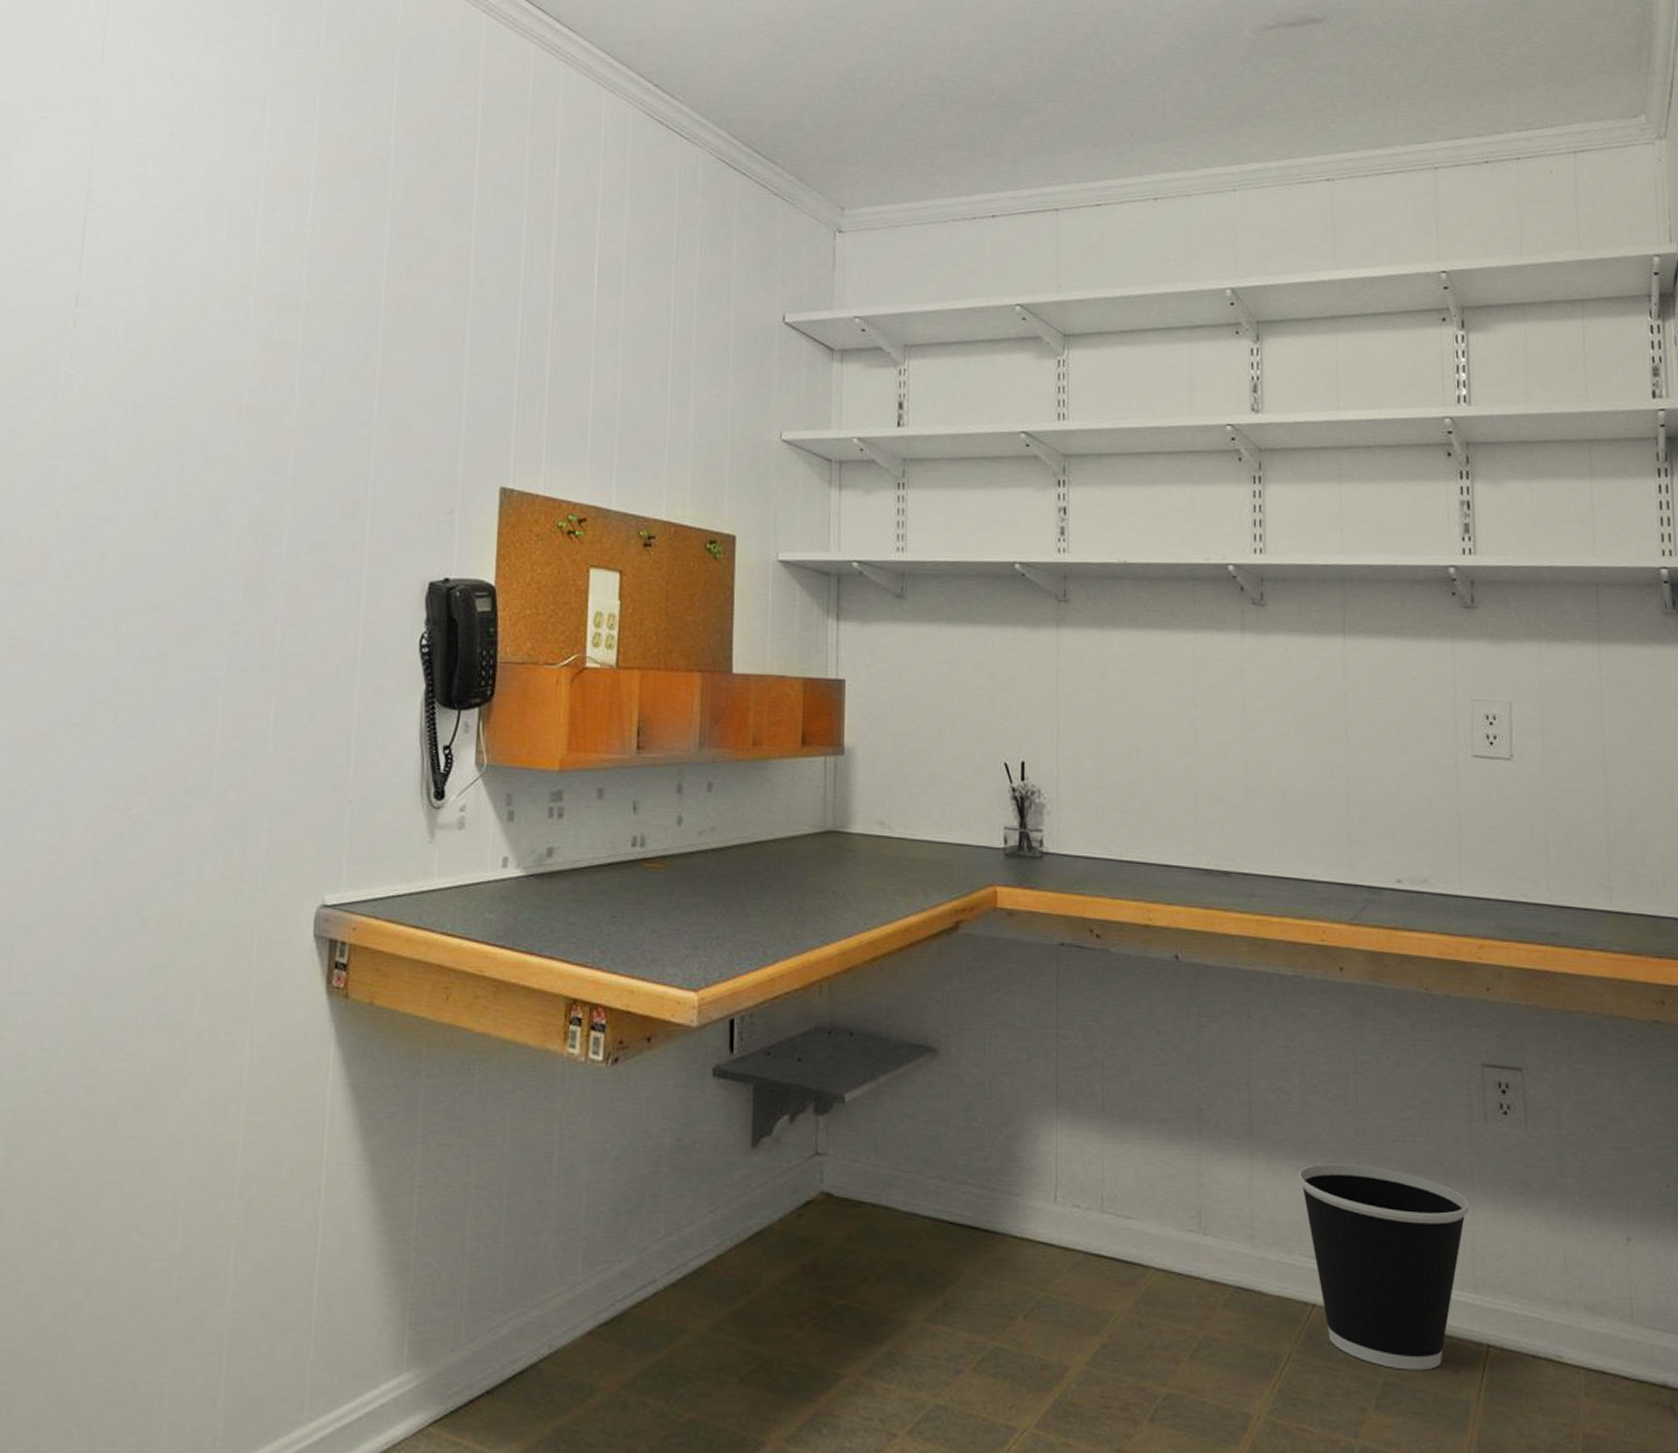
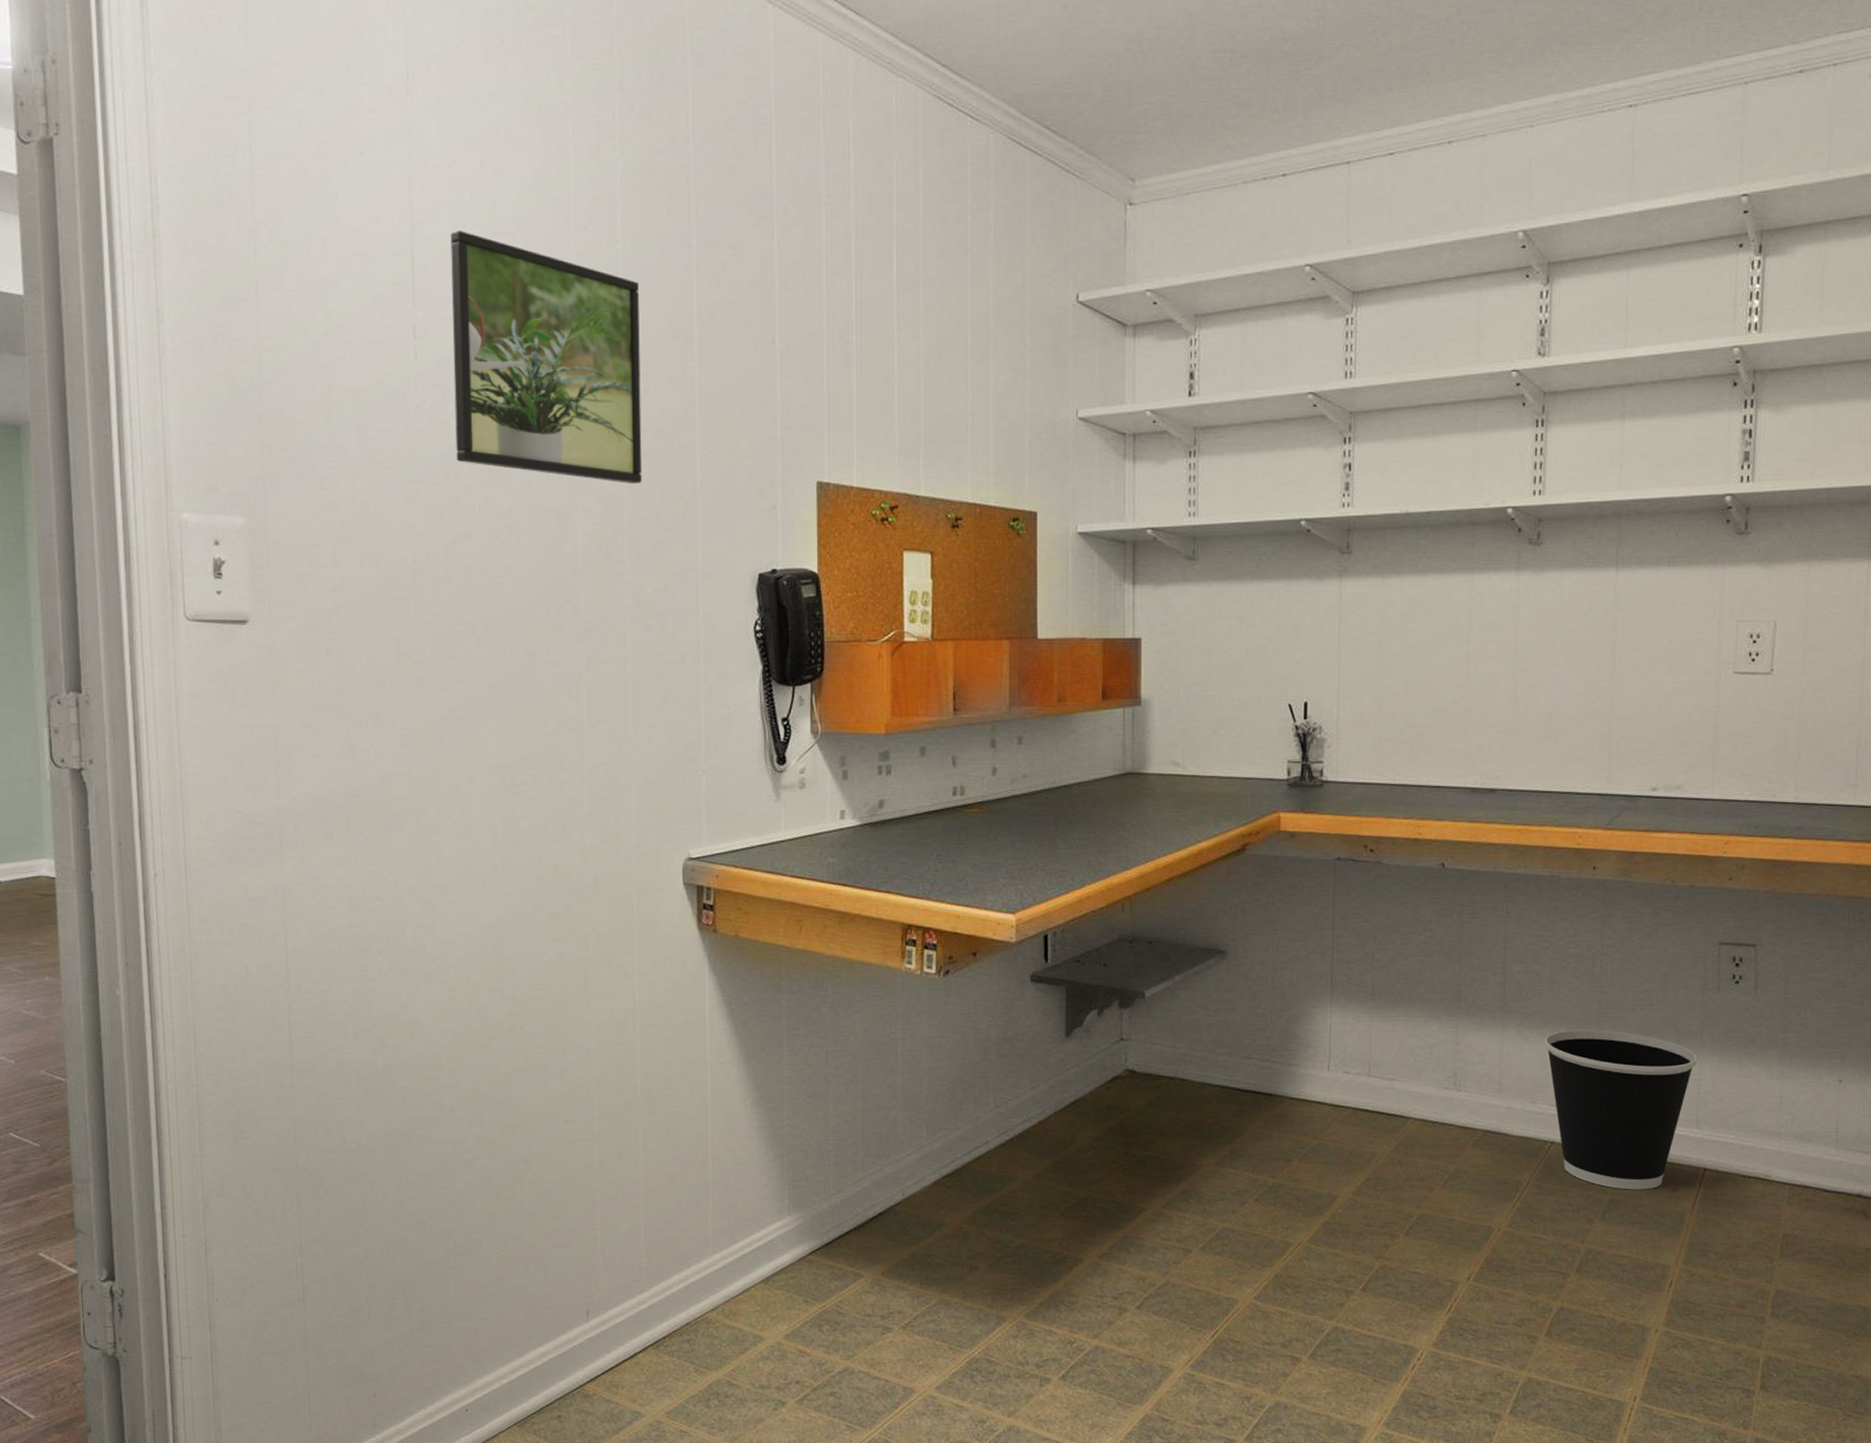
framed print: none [106,201,325,476] -> present [450,230,643,485]

